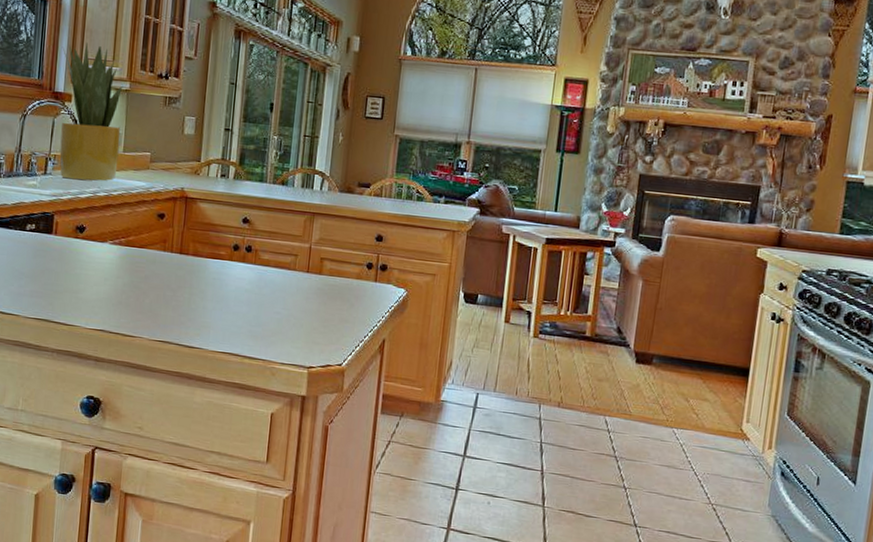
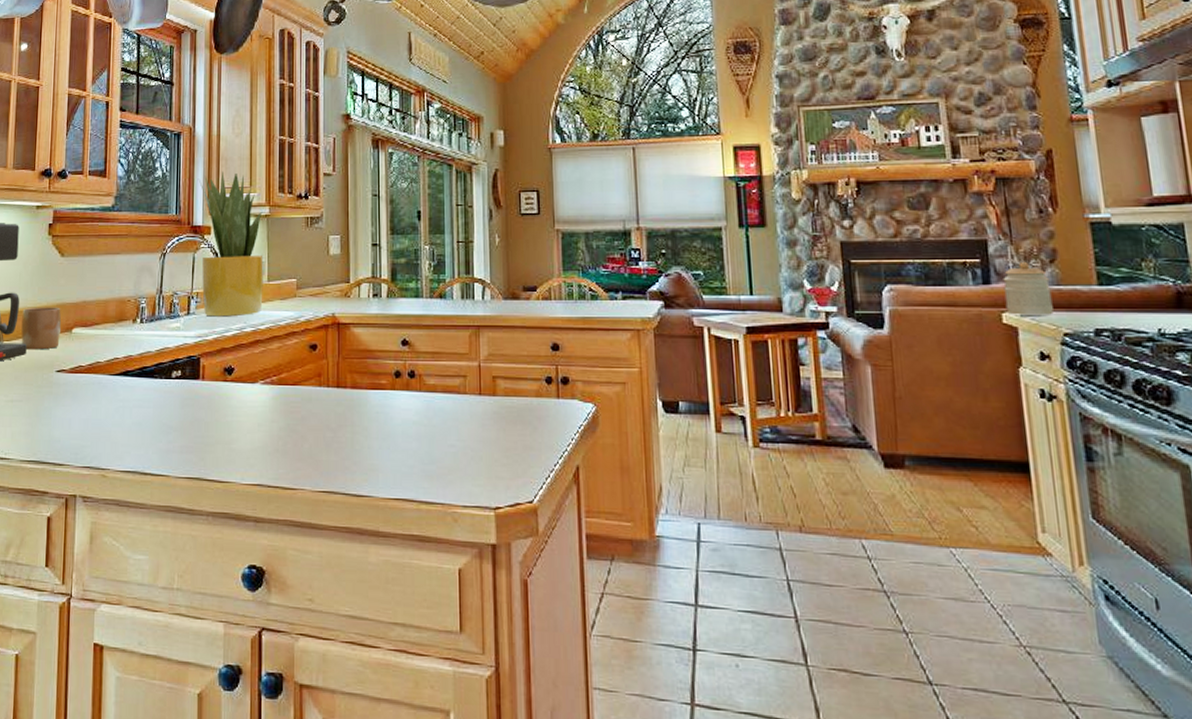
jar: none [761,207,803,255] -> present [1003,261,1054,315]

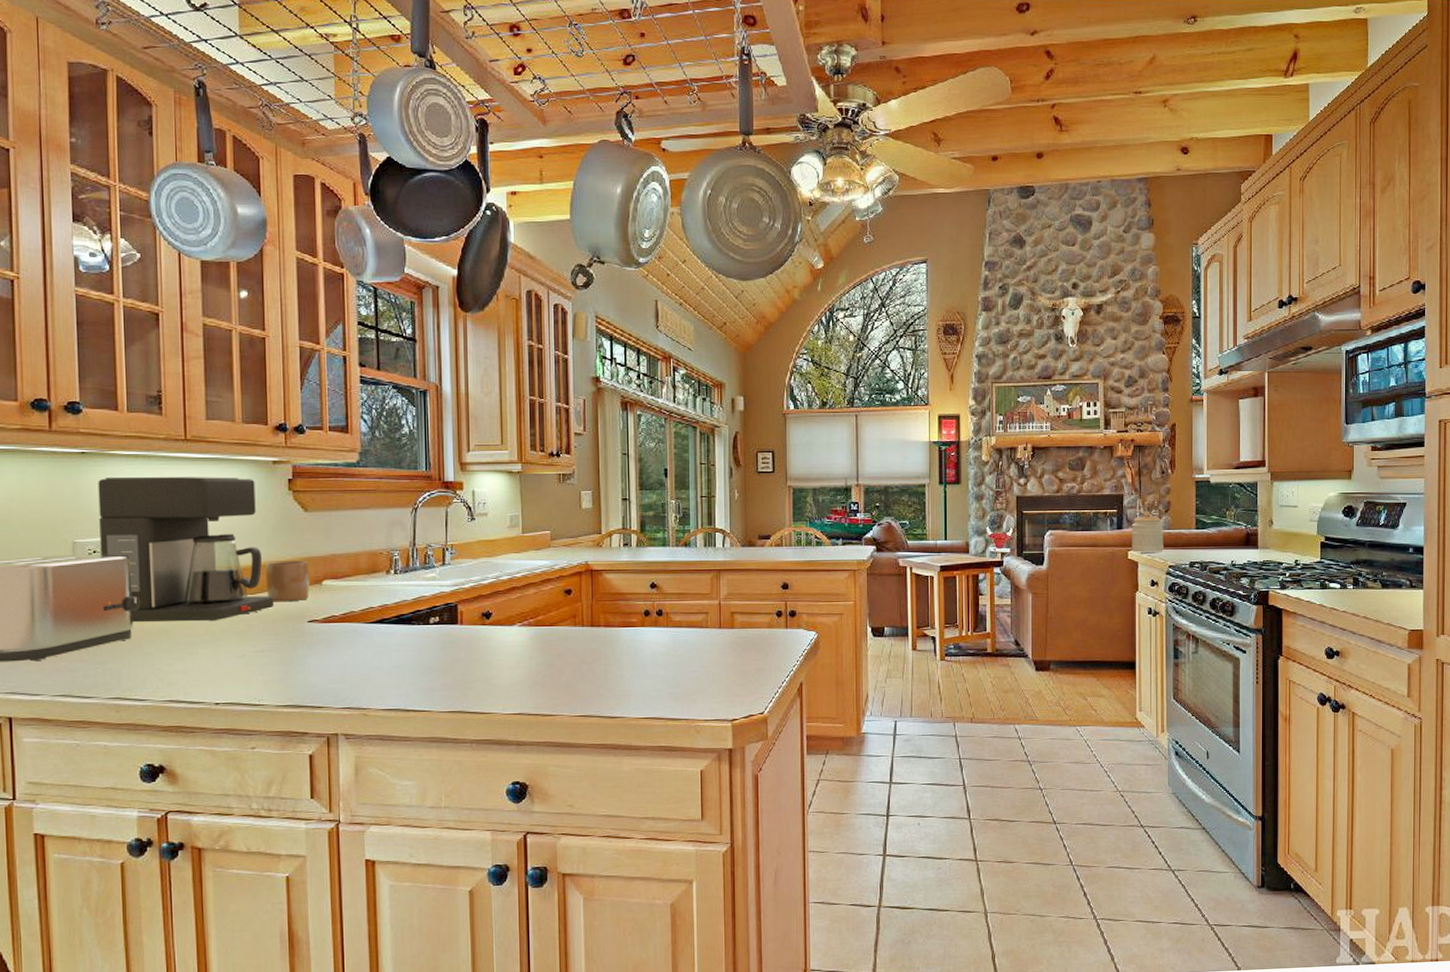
planter: present [198,171,263,317] -> none [447,429,518,567]

